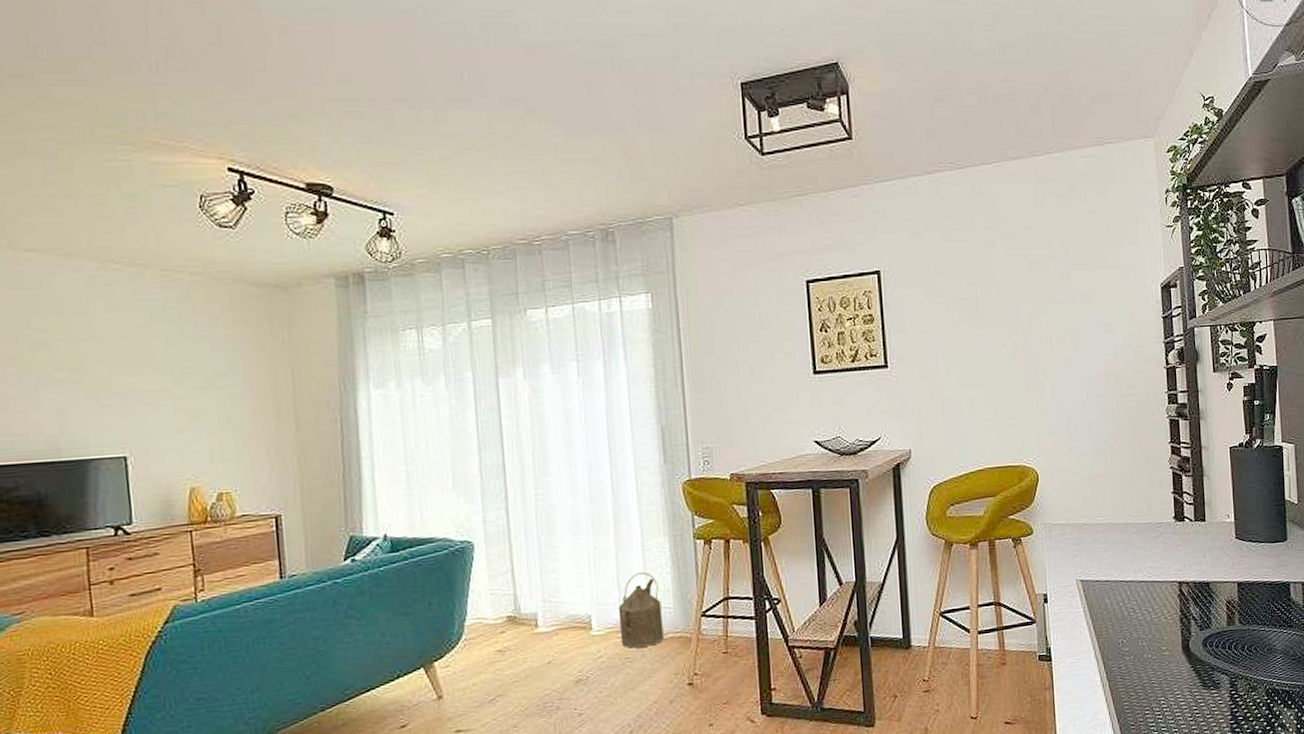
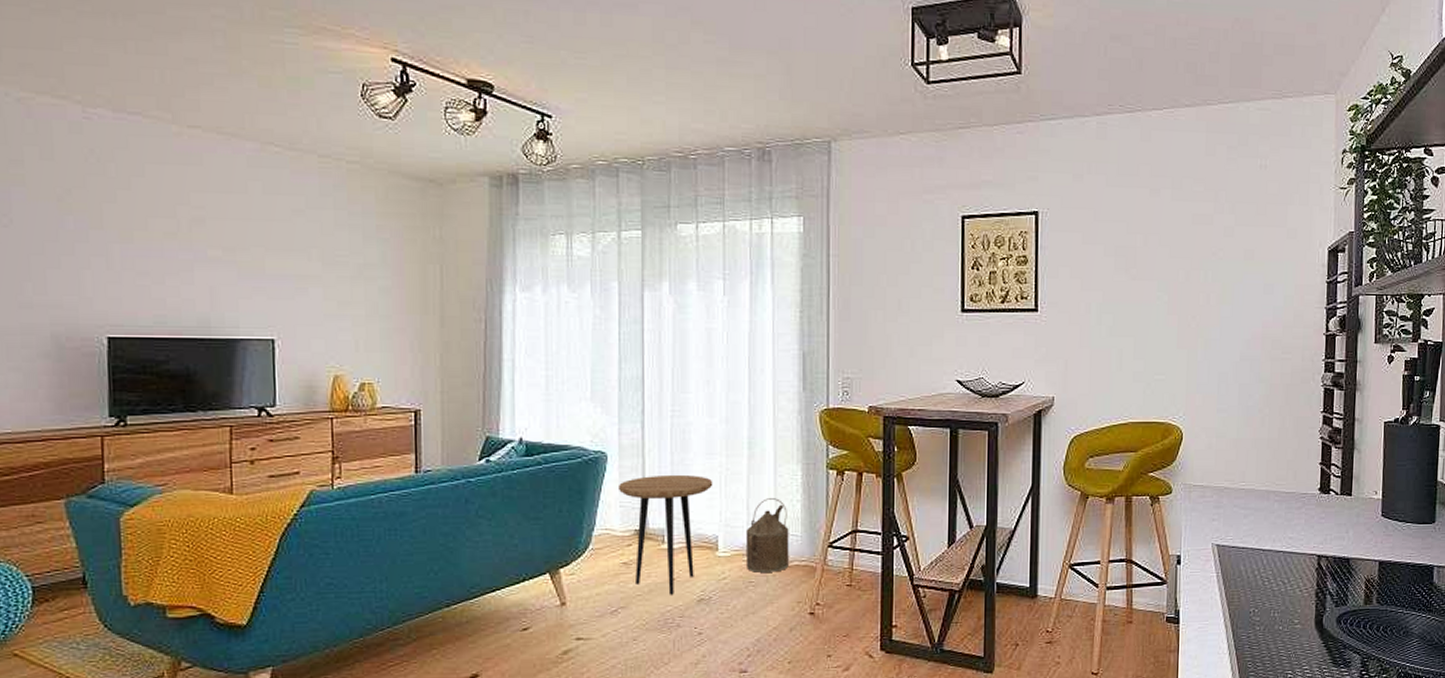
side table: none [487,556,582,679] -> present [619,474,713,595]

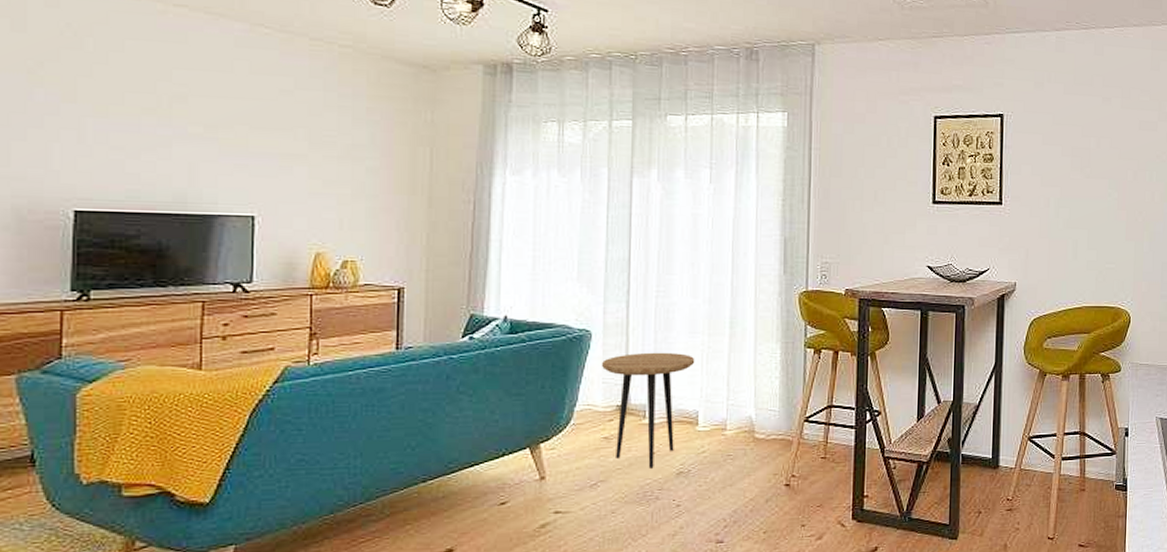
watering can: present [745,498,789,573] -> none [724,375,767,446]

